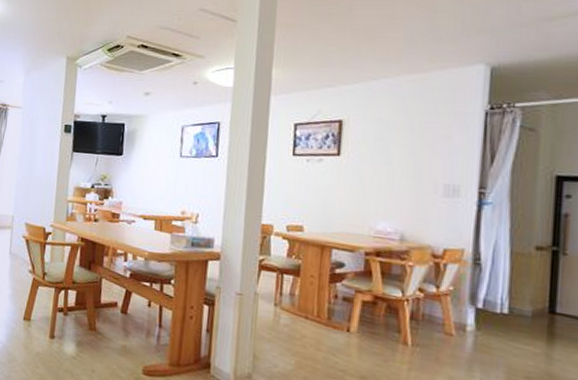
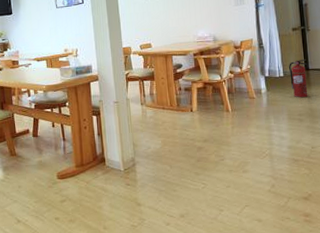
fire extinguisher: none [519,294,553,355] -> present [289,59,308,98]

